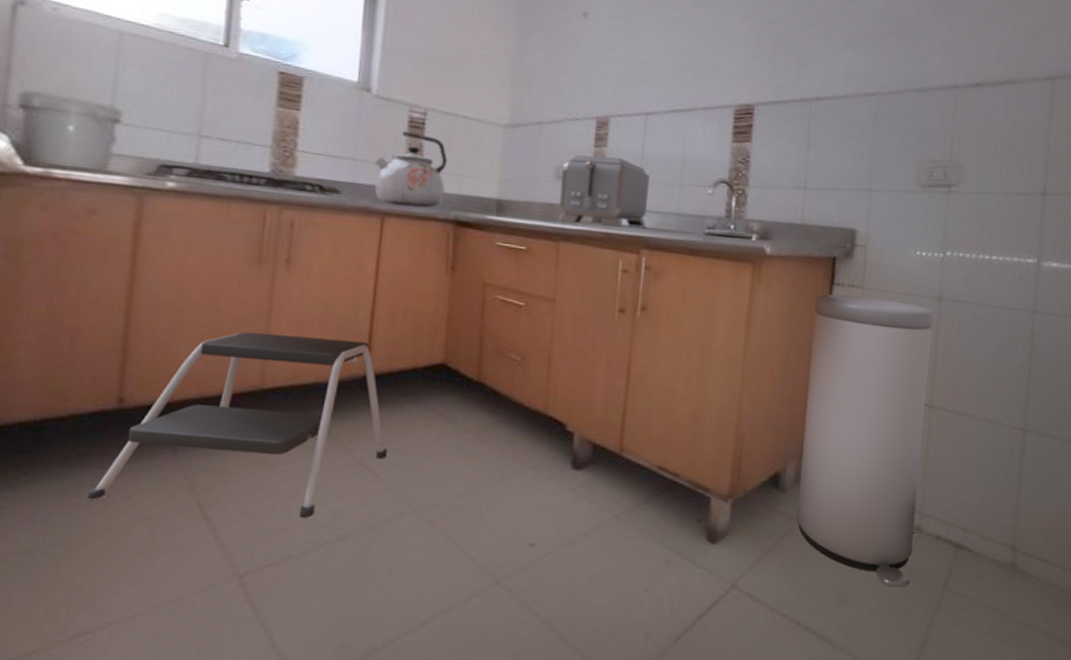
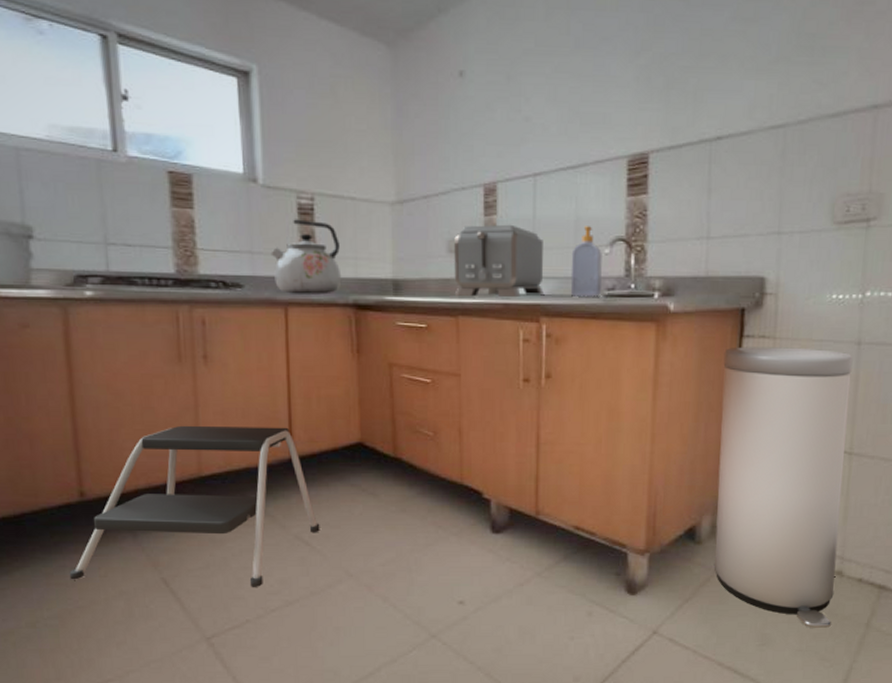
soap bottle: none [672,166,706,234] -> present [570,226,602,297]

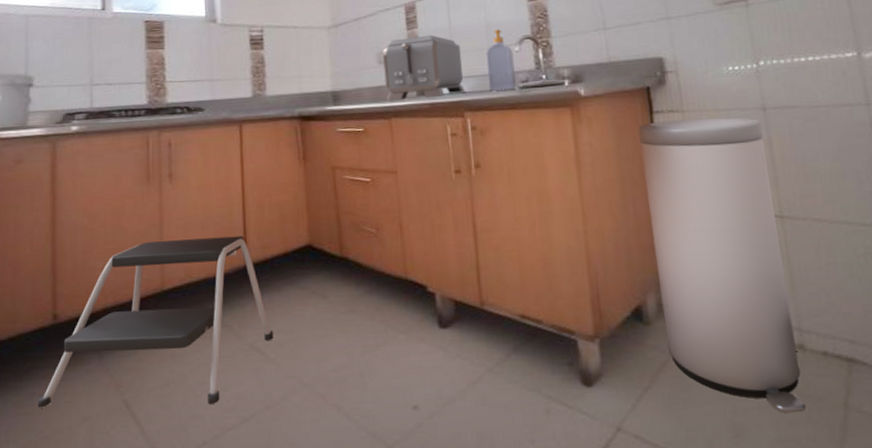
kettle: present [271,219,342,295] -> none [227,48,288,113]

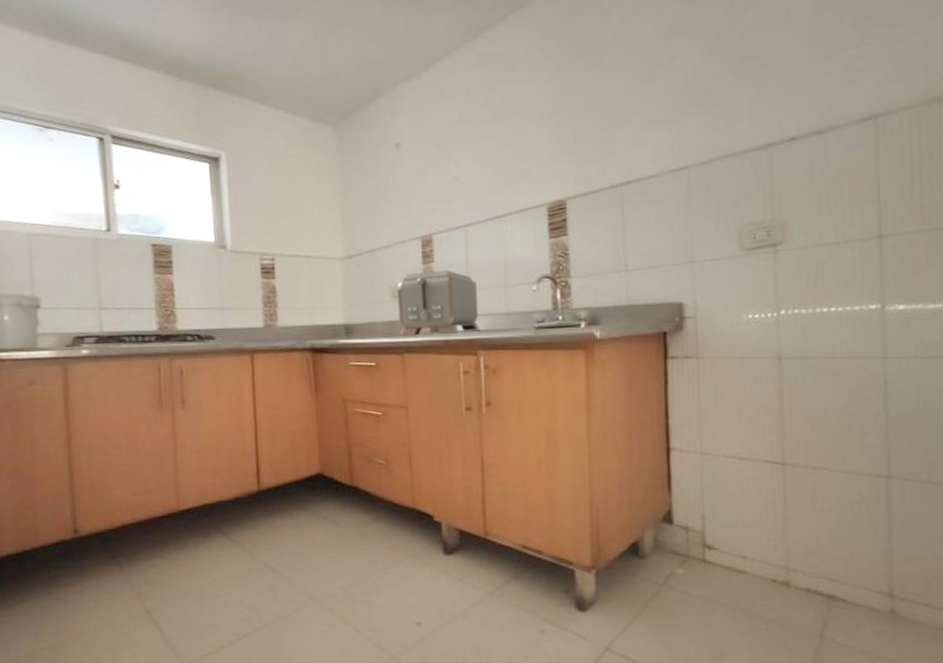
step stool: present [37,235,274,408] -> none [63,462,286,614]
soap bottle: present [486,29,516,91] -> none [502,267,532,330]
pedal bin: present [638,117,806,413] -> none [651,365,784,641]

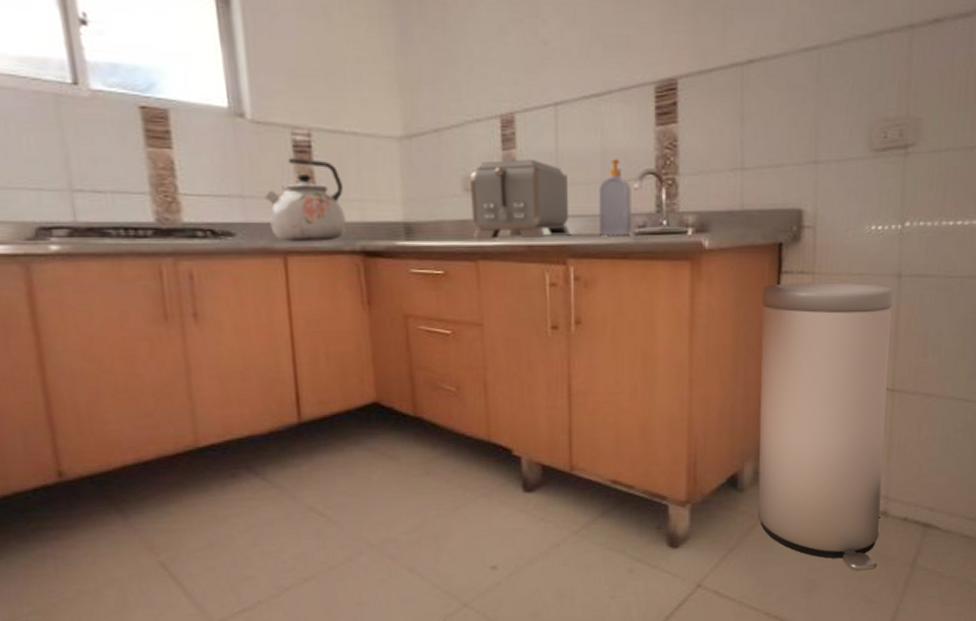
kettle: none [238,277,300,343] -> present [264,158,347,242]
soap bottle: none [502,267,532,330] -> present [598,159,631,235]
pedal bin: none [651,365,784,641] -> present [757,282,893,571]

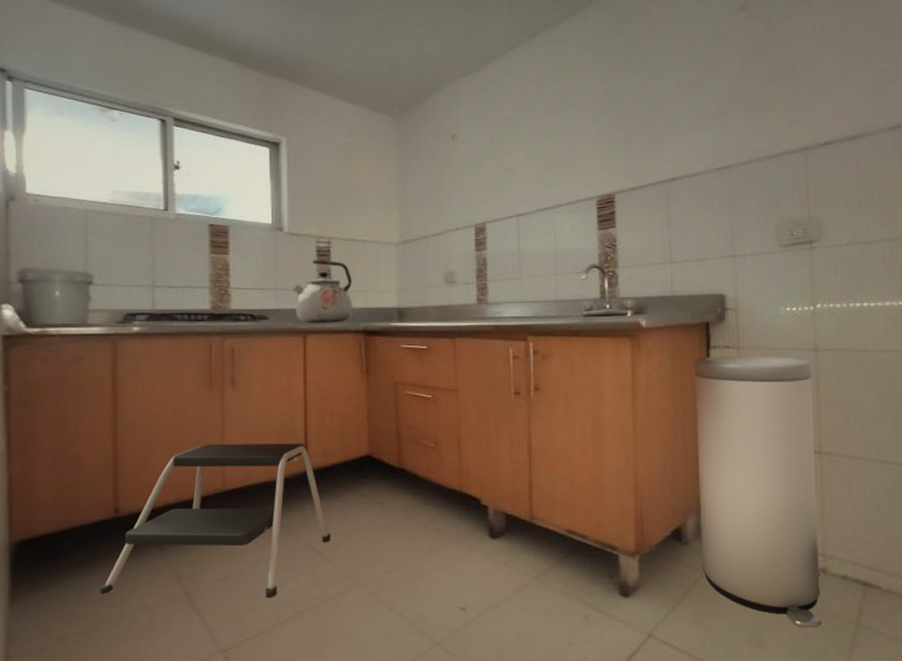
step stool: none [51,389,336,570] -> present [99,443,331,598]
toaster: present [470,159,571,240] -> none [450,257,531,321]
soap bottle: present [598,159,631,235] -> none [552,256,580,317]

